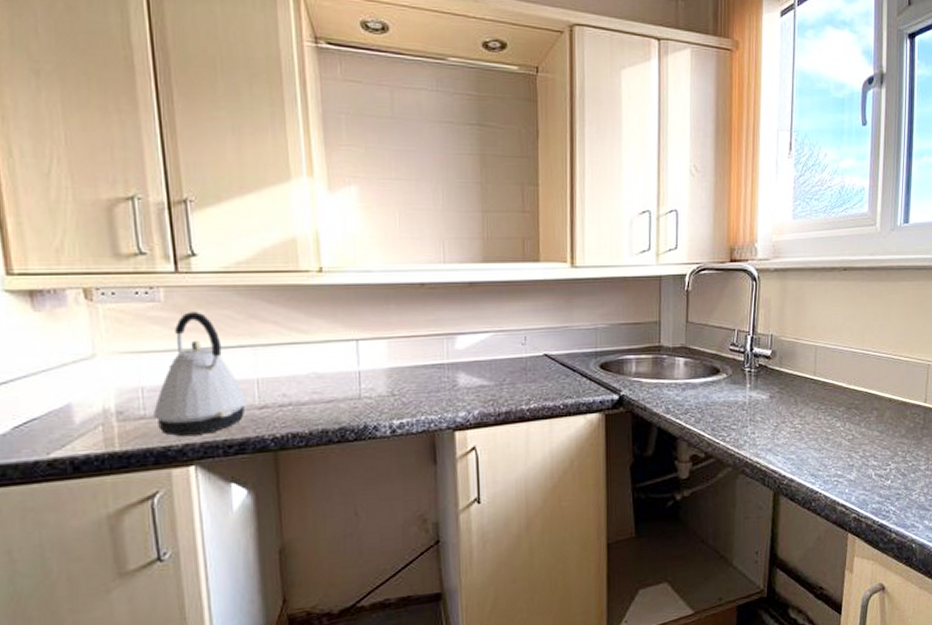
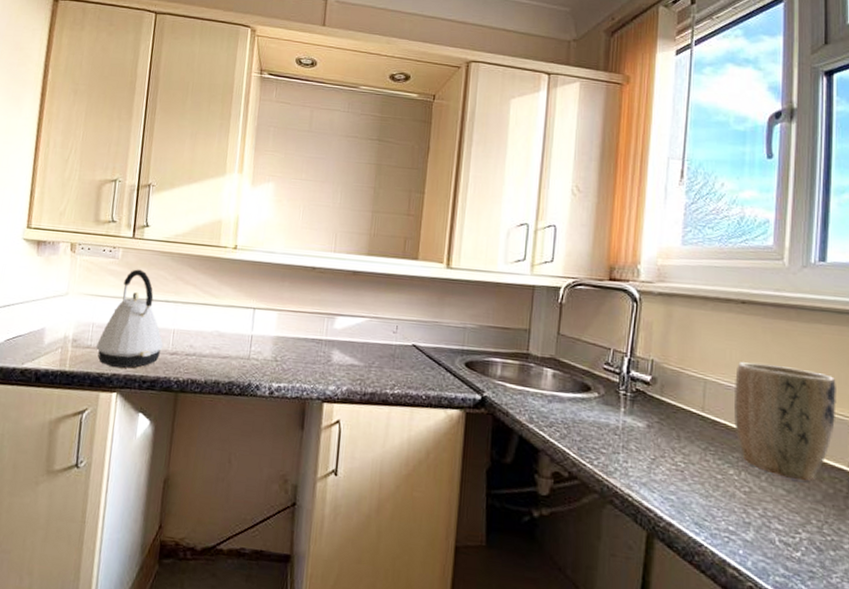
plant pot: none [840,324,916,421] -> present [734,362,836,481]

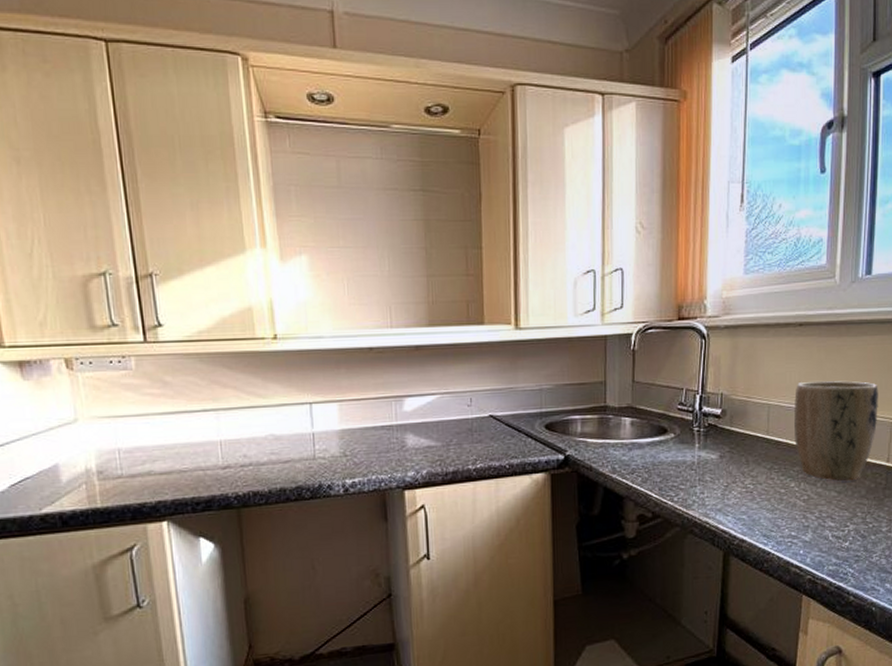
kettle: present [96,269,164,368] -> none [129,378,212,494]

